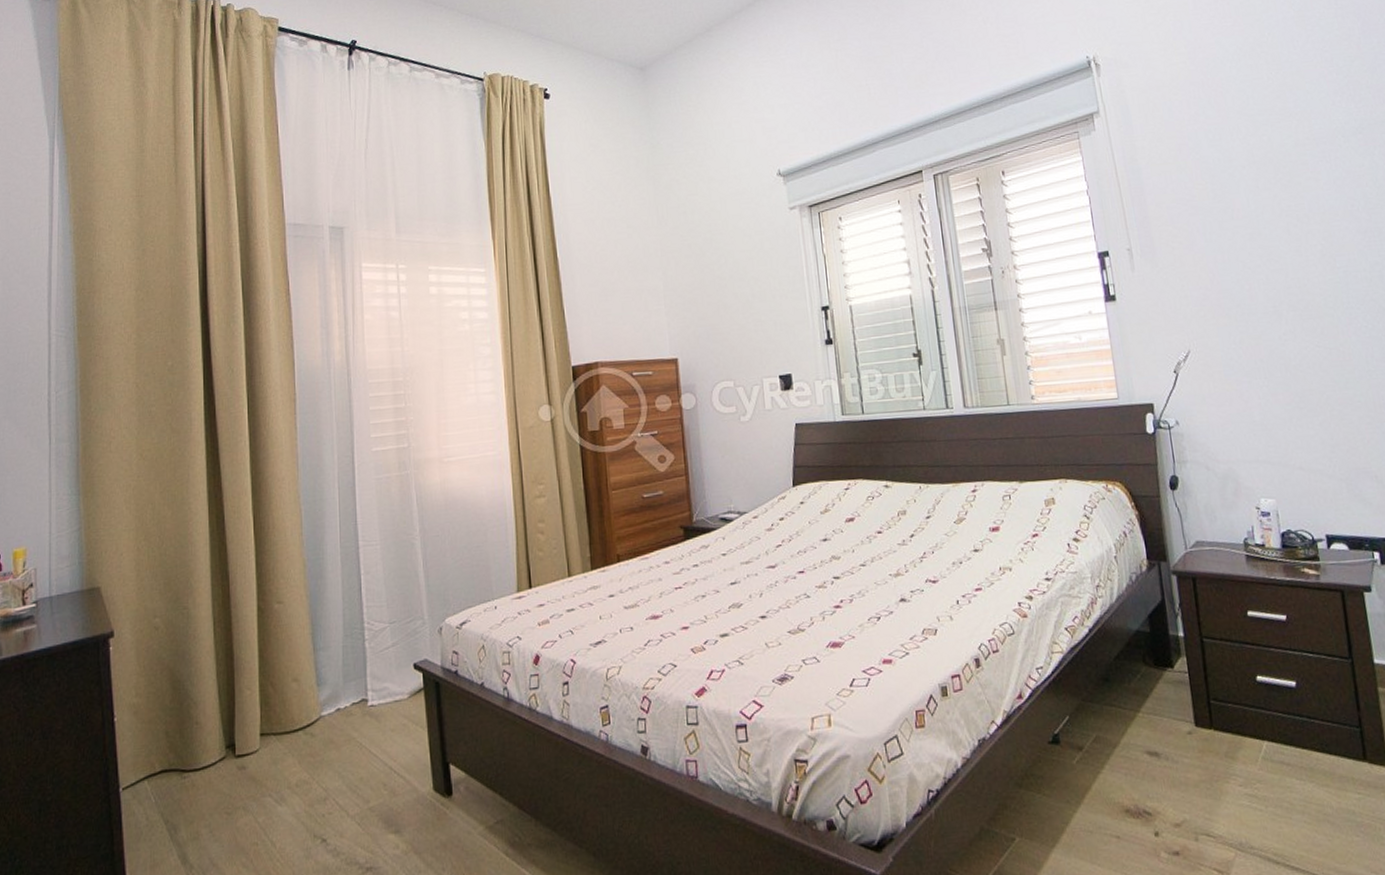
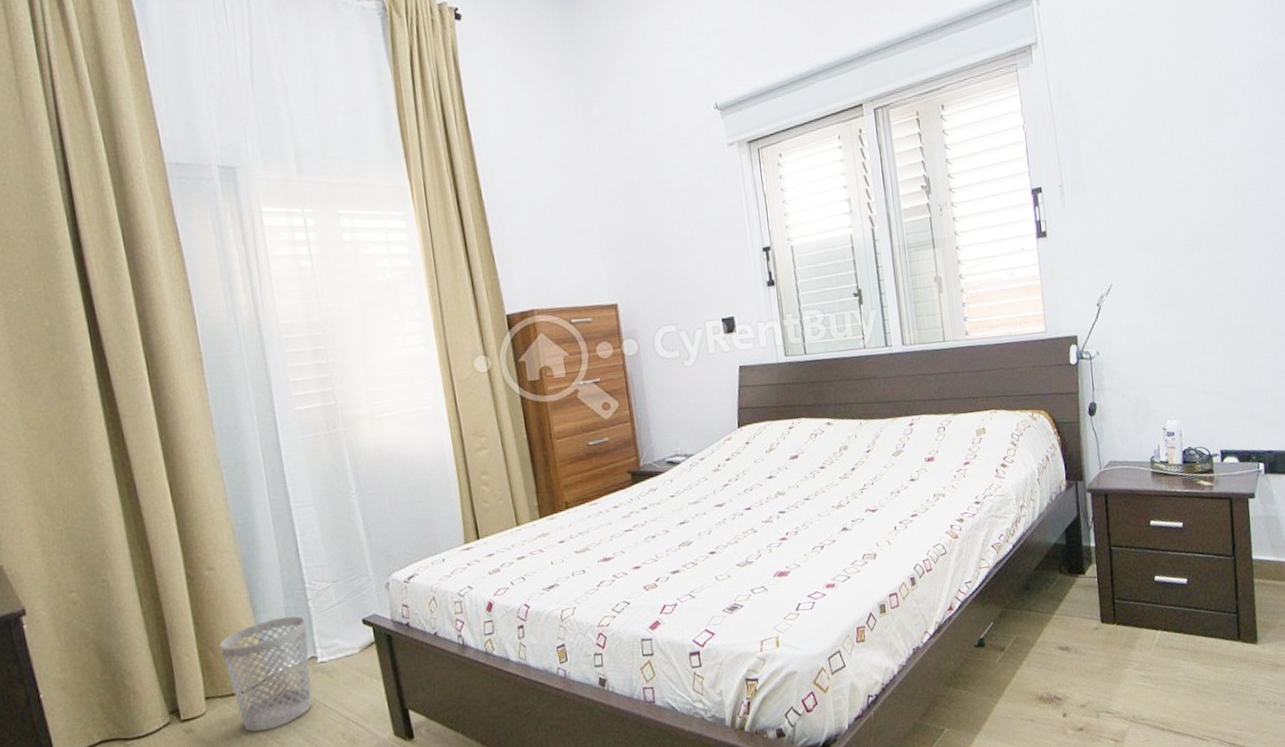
wastebasket: none [279,655,361,775] -> present [219,616,313,732]

